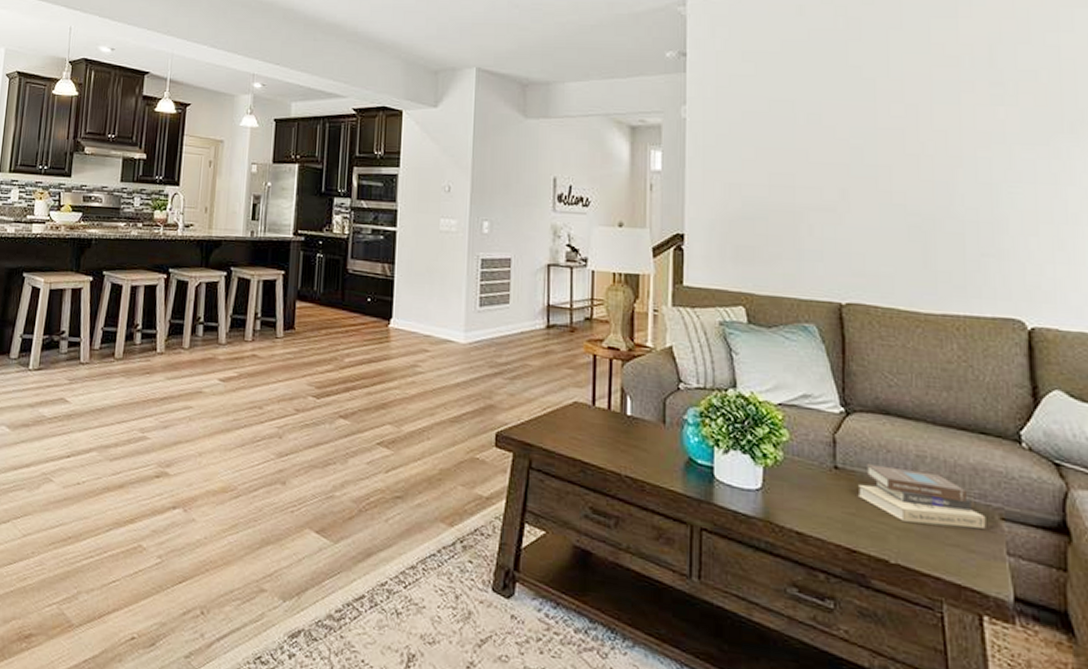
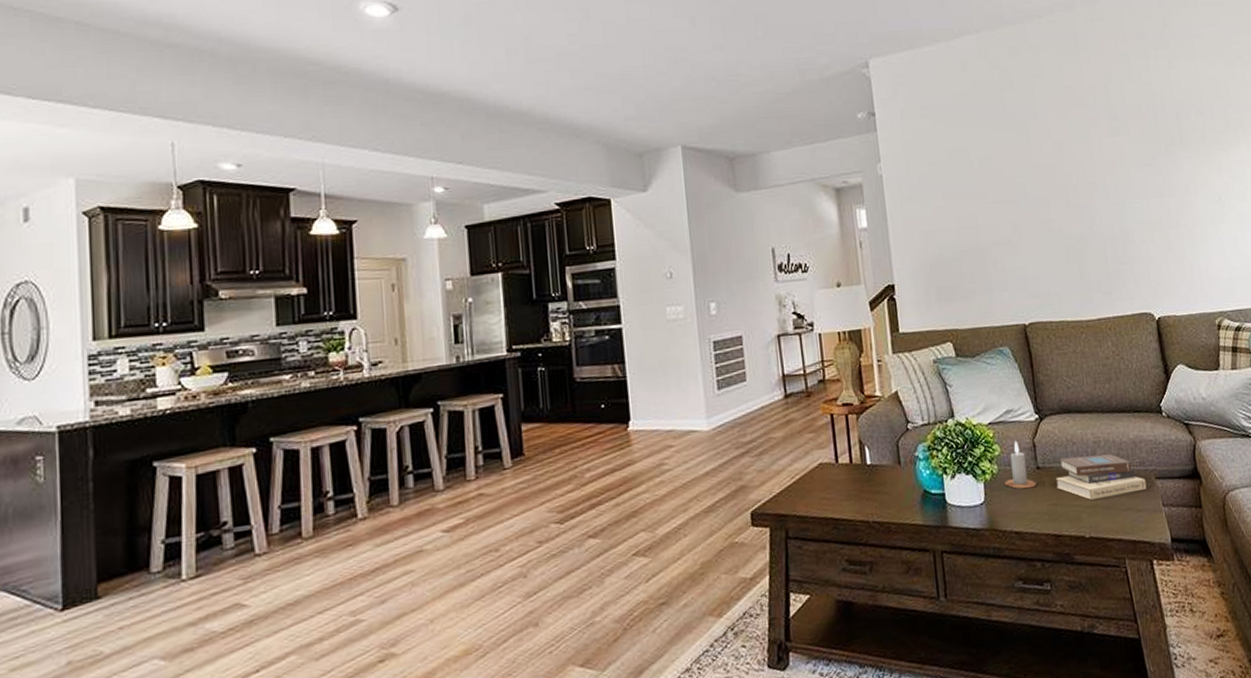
candle: none [789,431,832,488] -> present [1004,441,1037,490]

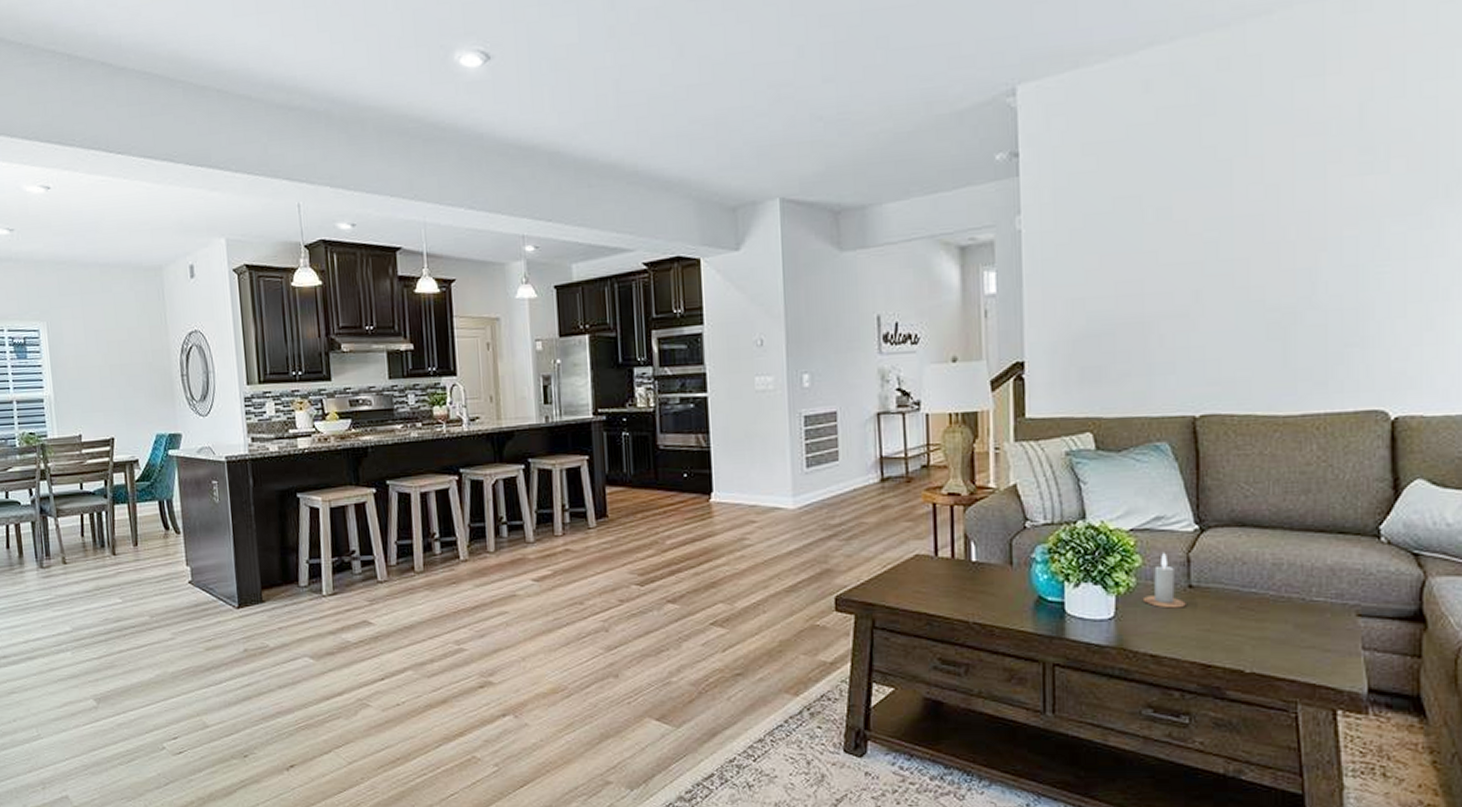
books: present [1055,454,1147,501] -> none [1212,578,1342,632]

